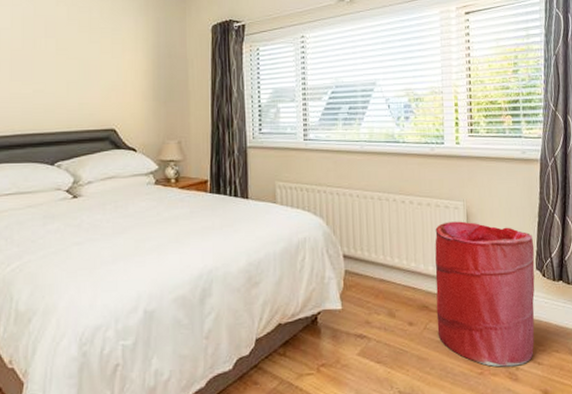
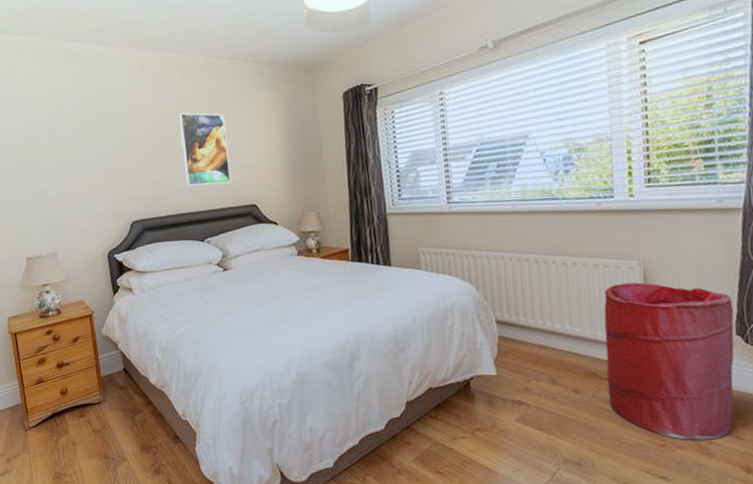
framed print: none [39,28,90,106] -> present [179,112,232,186]

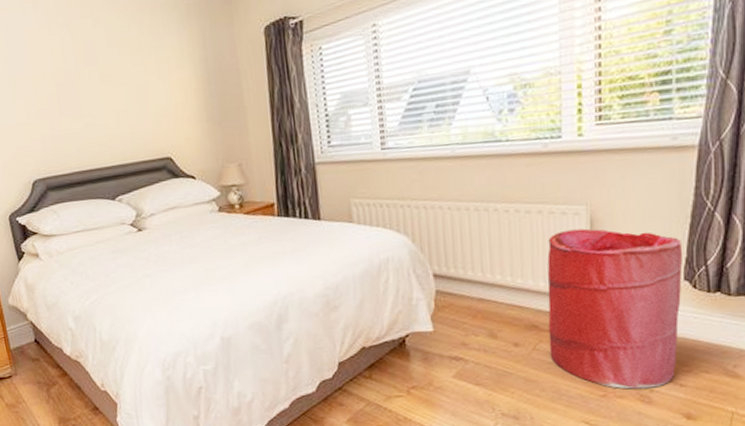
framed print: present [179,112,232,186] -> none [80,54,143,139]

